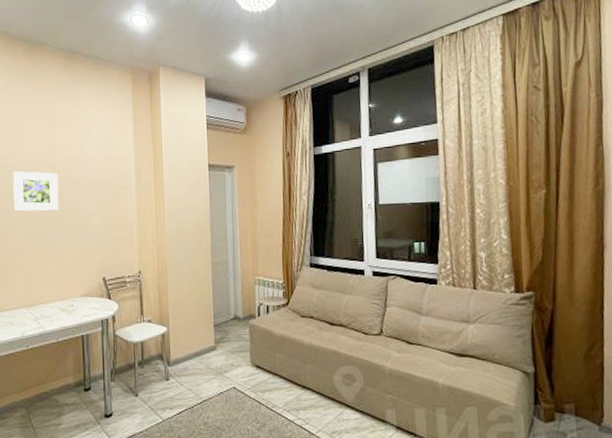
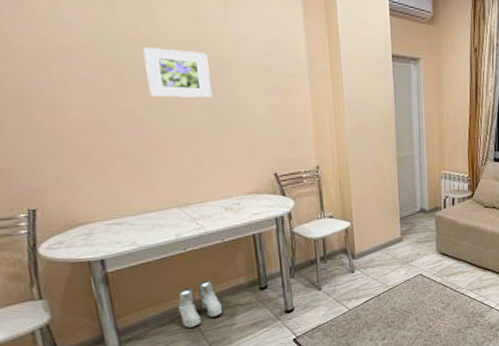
boots: none [18,377,53,423] -> present [178,280,223,328]

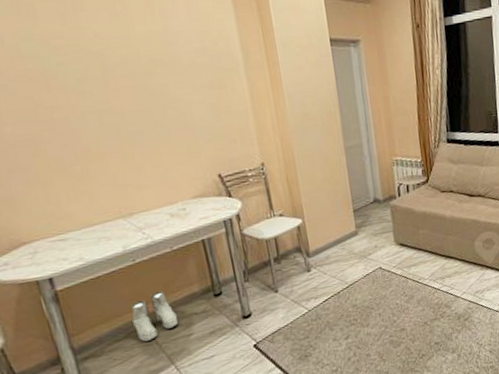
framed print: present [143,48,212,98] -> none [70,53,146,104]

